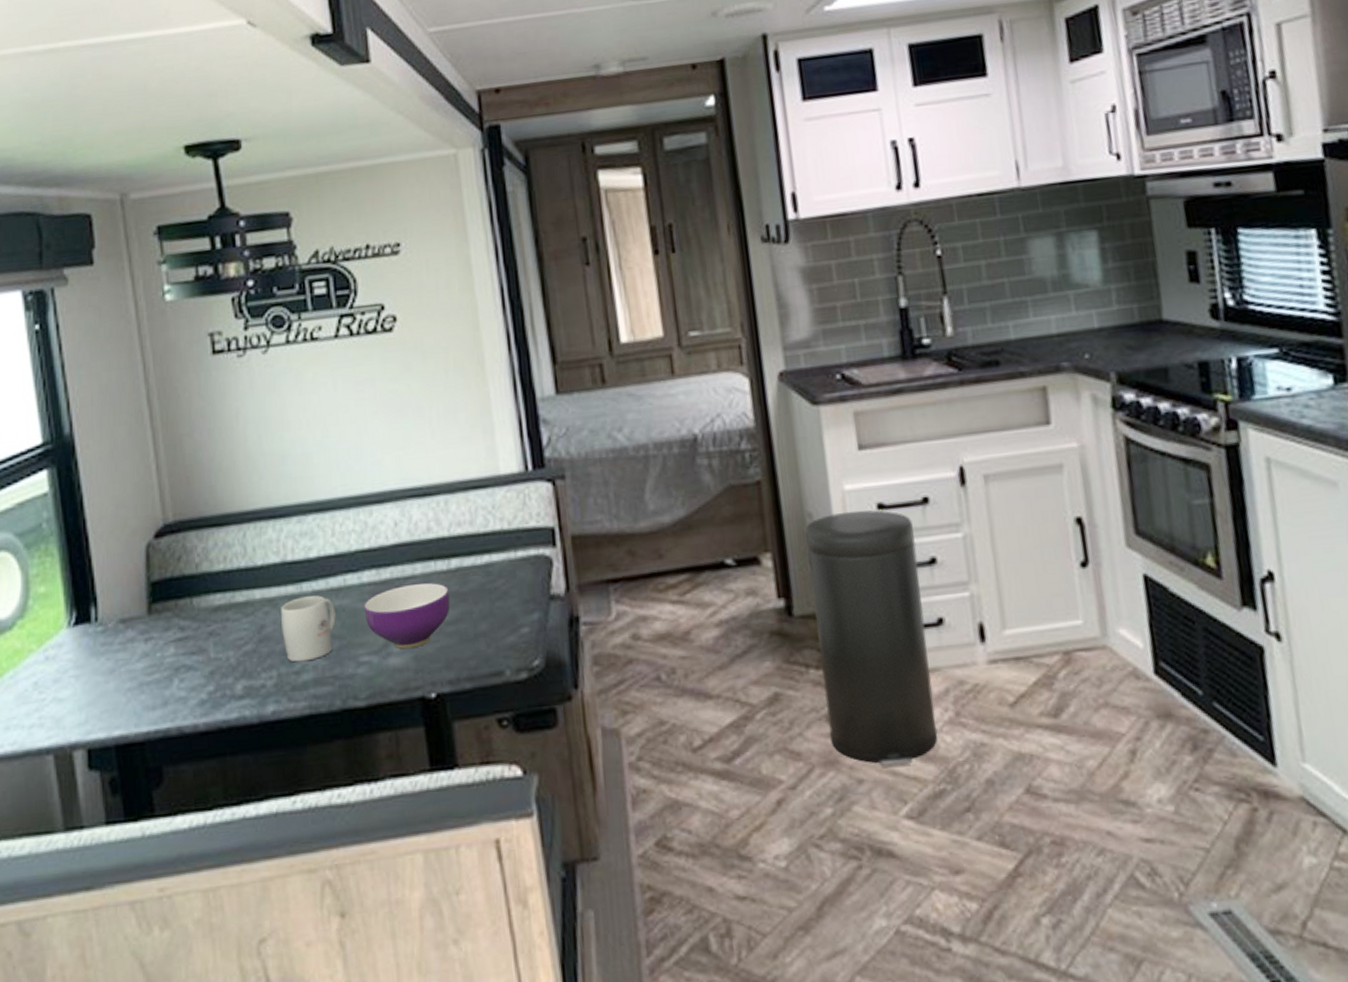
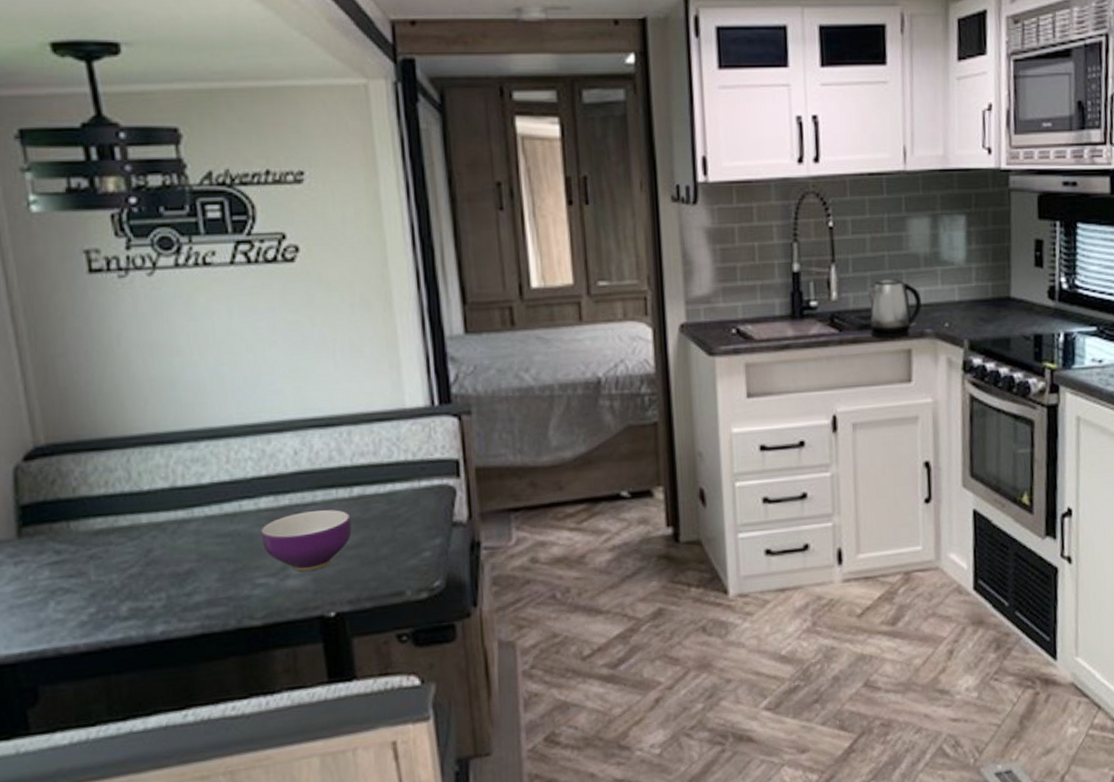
mug: present [280,595,336,663] -> none [169,520,231,585]
pedal bin: present [805,510,938,766] -> none [695,451,796,668]
kettle: none [987,307,1054,377] -> present [867,279,921,340]

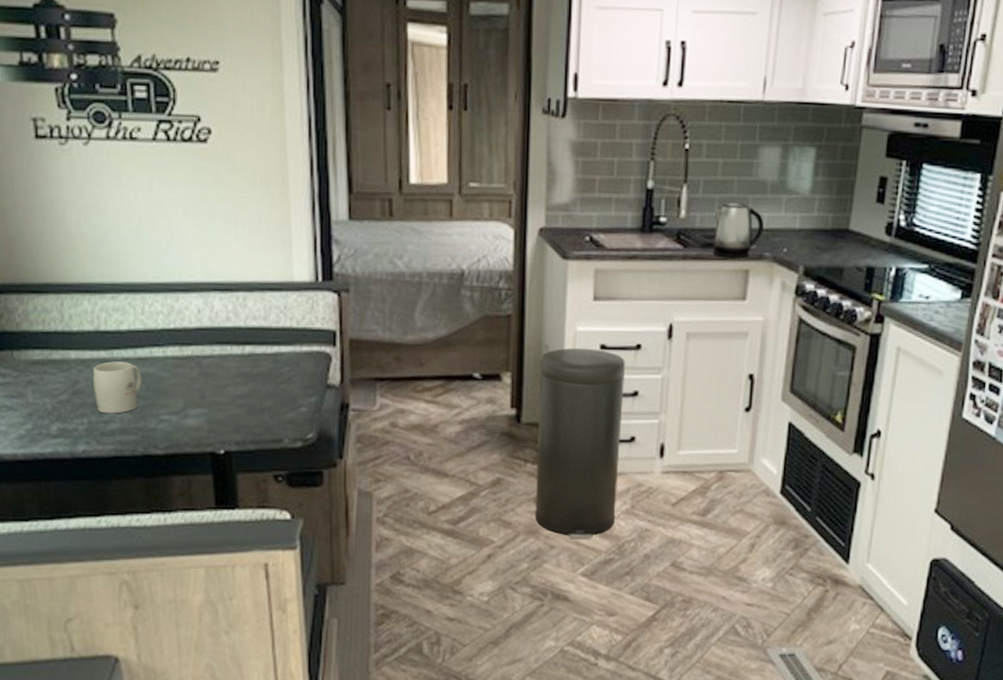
mug: none [169,520,231,585] -> present [92,361,142,414]
bowl: present [260,509,352,572] -> none [167,362,242,414]
pedal bin: none [695,451,796,668] -> present [535,348,625,538]

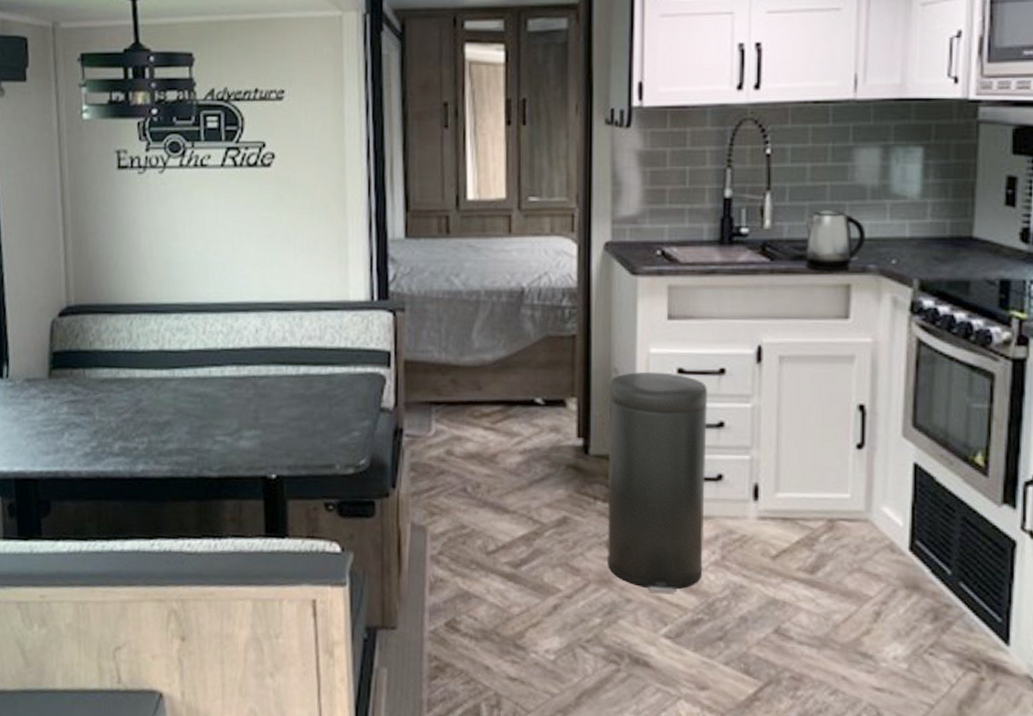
mug: present [92,361,142,414] -> none [154,381,200,434]

